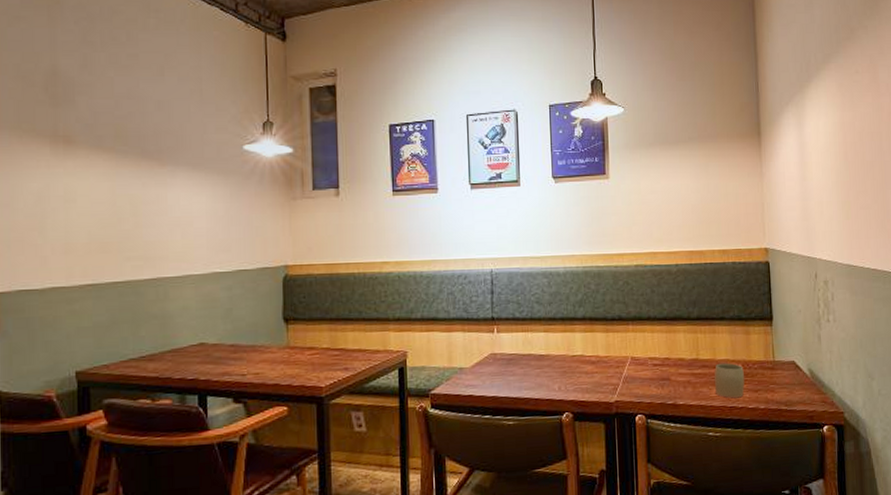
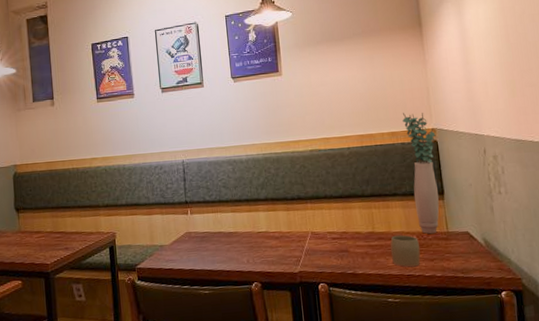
vase: none [735,228,768,363] -> present [403,112,440,234]

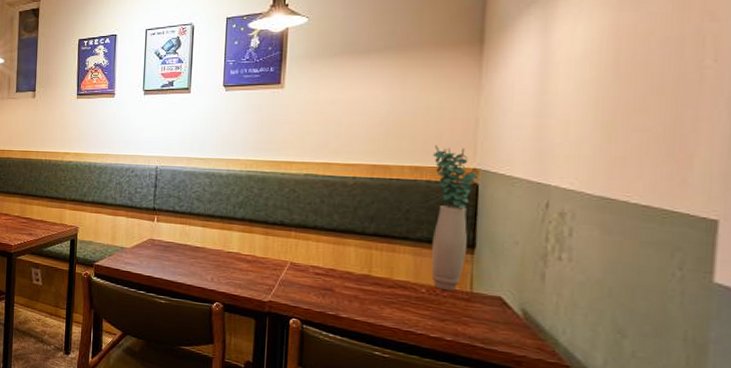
mug: present [390,235,421,268] -> none [387,283,429,324]

